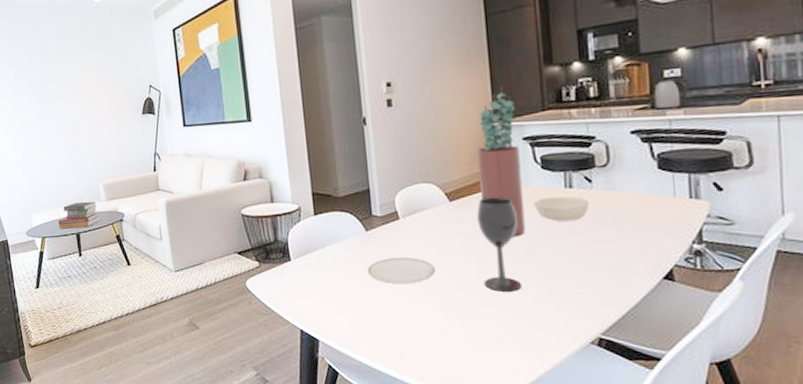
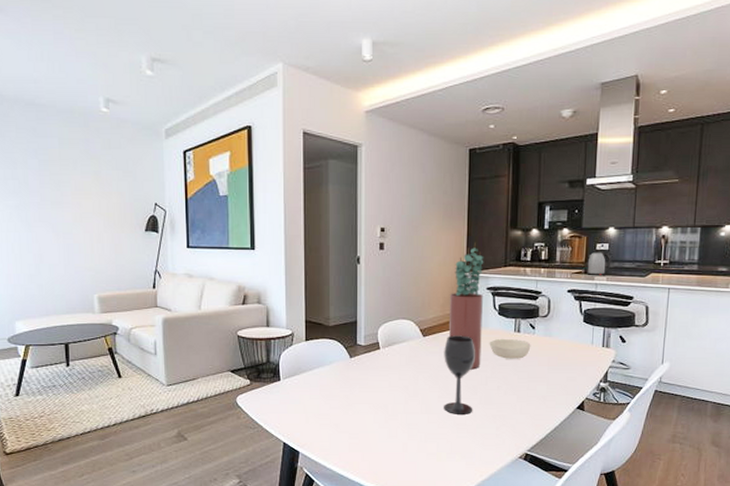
books: present [58,201,100,229] -> none [45,312,92,338]
plate: present [367,256,436,285] -> none [348,381,406,406]

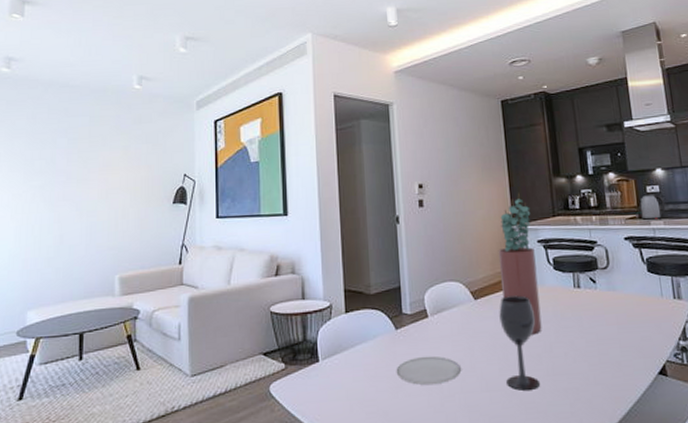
plate: none [348,381,406,406] -> present [396,355,462,386]
bowl: present [489,338,531,359] -> none [548,296,595,320]

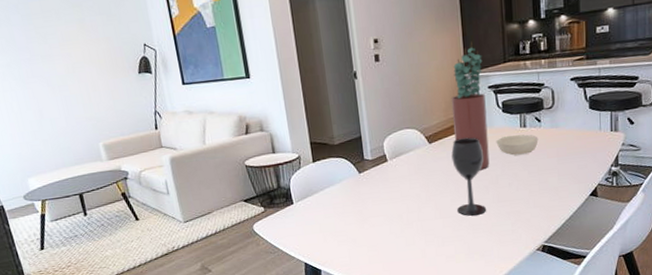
plate: present [396,355,462,386] -> none [361,193,419,217]
bowl: none [548,296,595,320] -> present [496,134,539,156]
kettle: present [640,194,666,221] -> none [588,34,613,61]

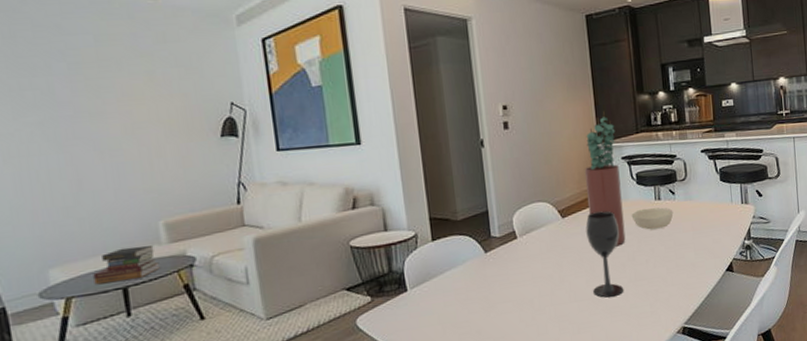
books: none [58,161,104,191] -> present [93,245,160,285]

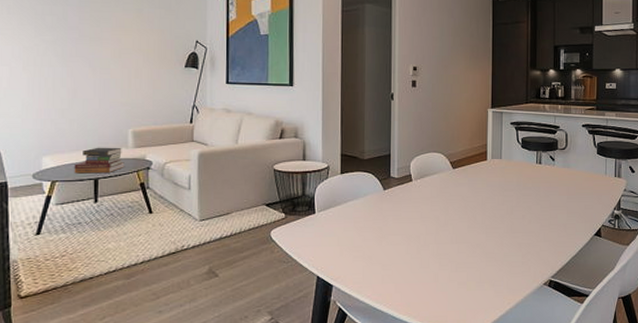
vase: present [584,110,626,247] -> none [476,80,508,200]
wine glass: present [585,210,623,298] -> none [472,167,502,244]
bowl: present [631,207,674,230] -> none [514,169,552,189]

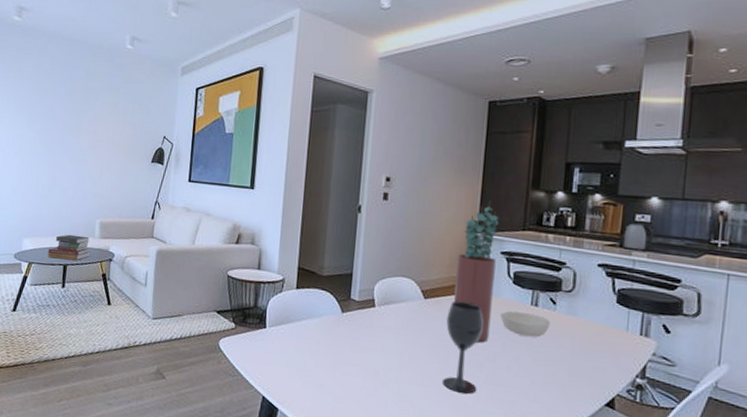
wine glass: none [472,167,502,244] -> present [443,301,484,394]
vase: none [476,80,508,200] -> present [453,199,500,343]
bowl: none [514,169,552,189] -> present [500,311,551,338]
kettle: none [598,90,619,112] -> present [622,222,654,252]

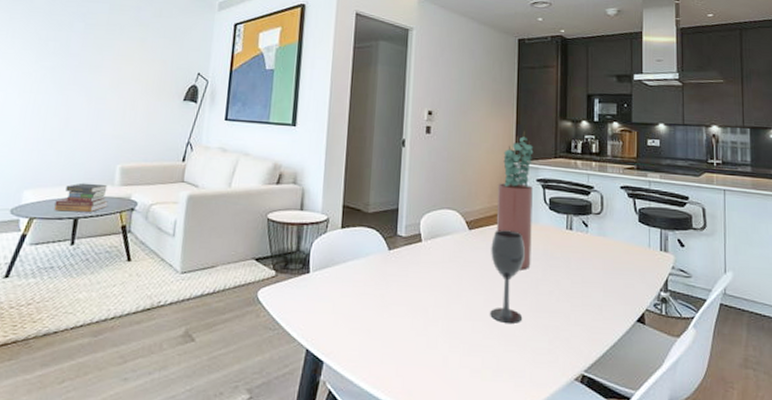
bowl: present [500,311,551,338] -> none [539,235,584,260]
kettle: present [622,222,654,252] -> none [639,147,663,174]

